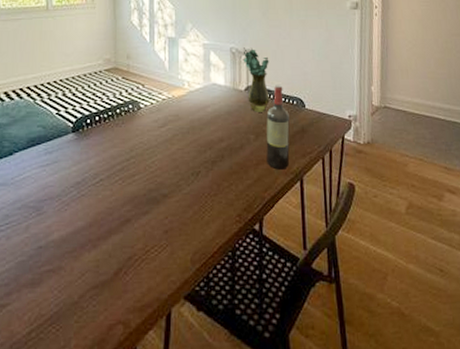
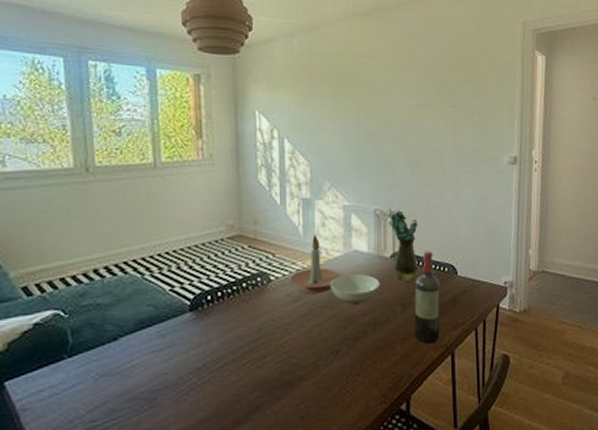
candle holder: none [158,69,201,121] -> present [291,235,341,294]
bowl: none [191,103,235,131] -> present [329,273,380,304]

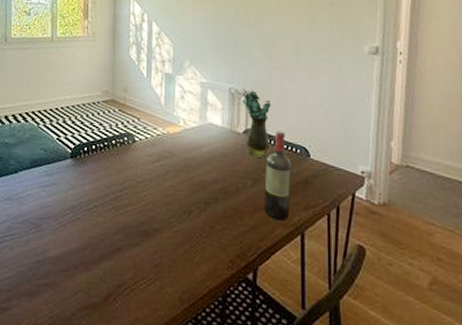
candle holder: present [291,235,341,294] -> none [152,106,196,158]
bowl: present [329,273,380,304] -> none [185,143,232,172]

